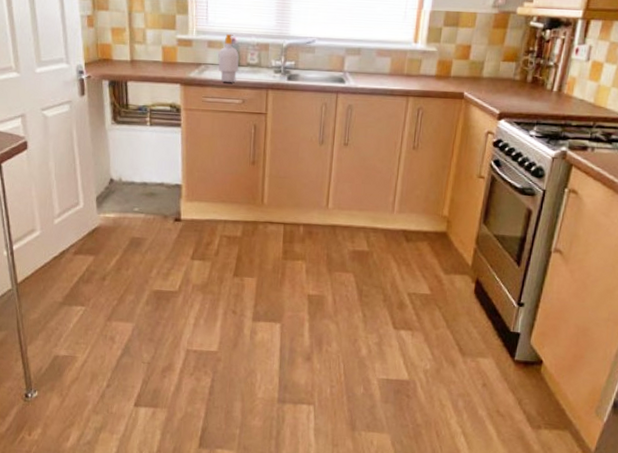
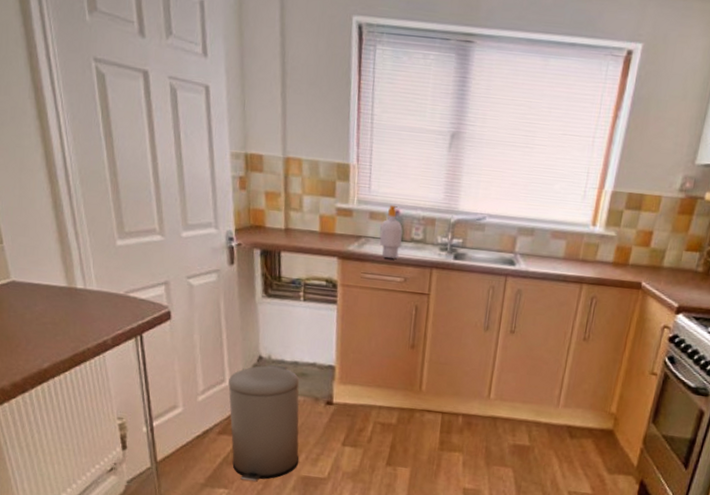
pedal bin: none [82,186,151,299] -> present [228,364,300,483]

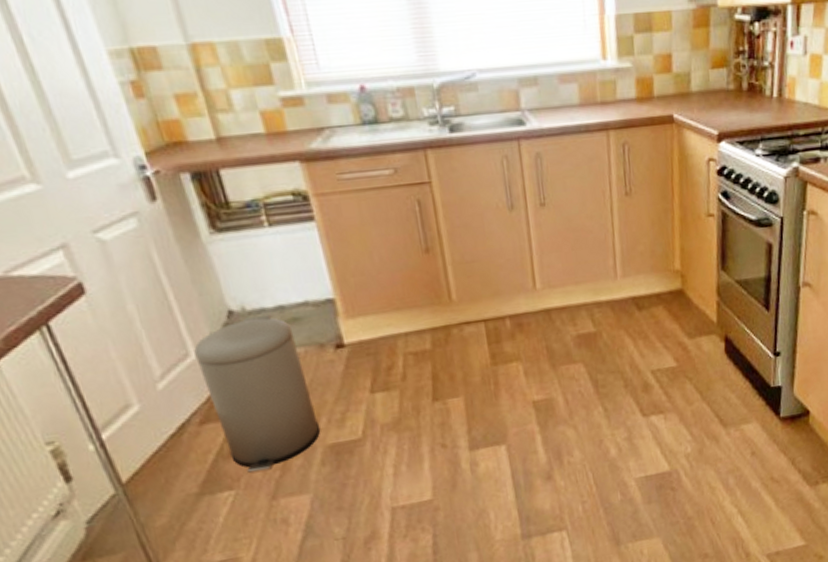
soap bottle: present [380,204,403,259] -> none [345,80,380,149]

